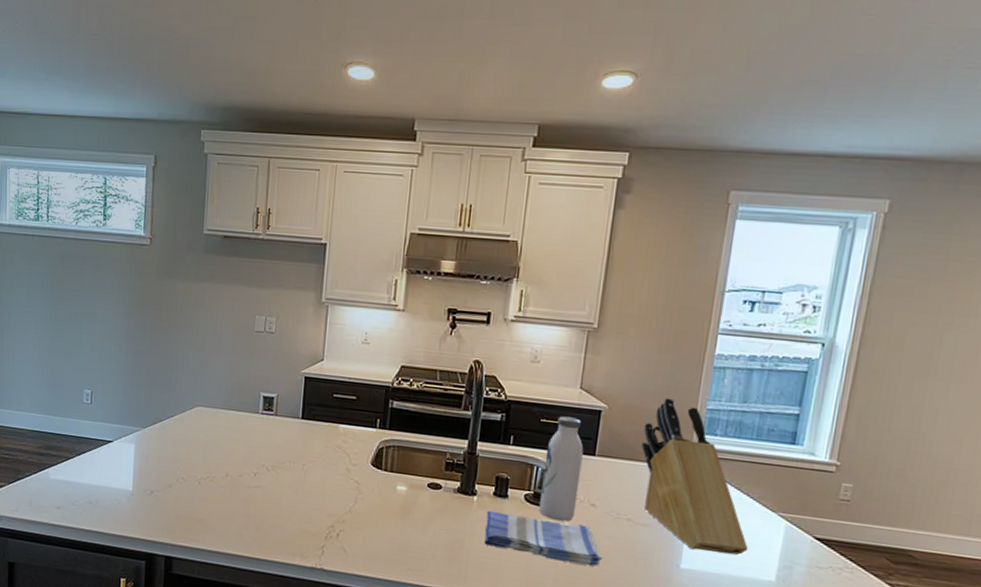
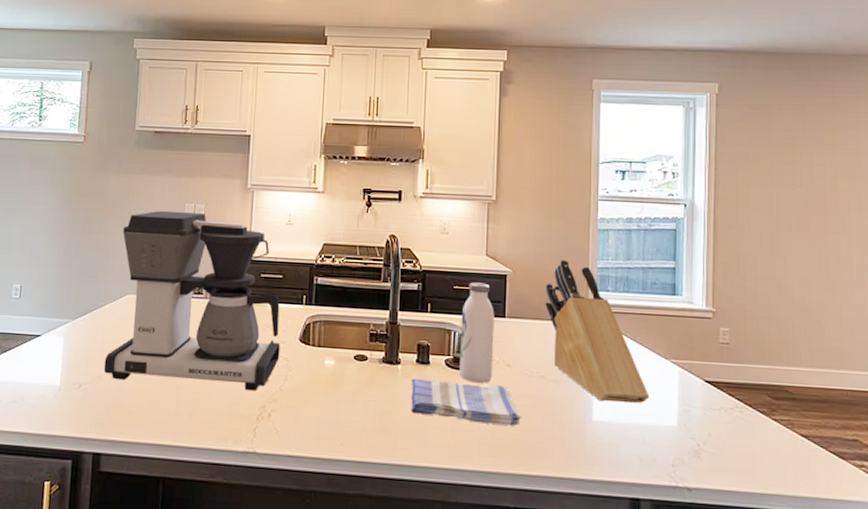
coffee maker: none [174,322,353,510] -> present [103,210,280,390]

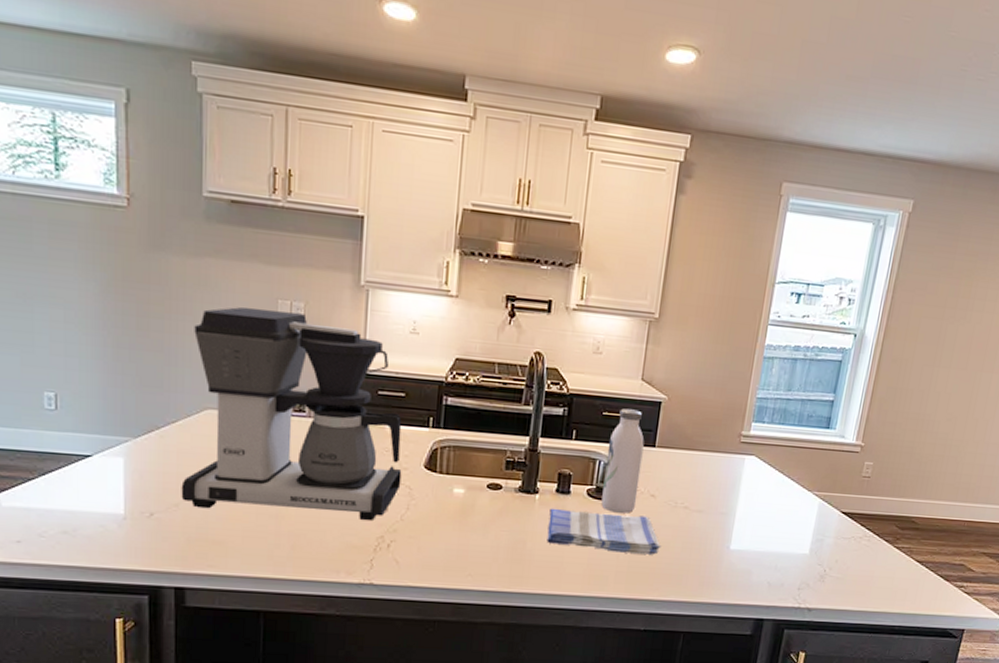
knife block: present [545,259,650,403] -> none [698,388,788,533]

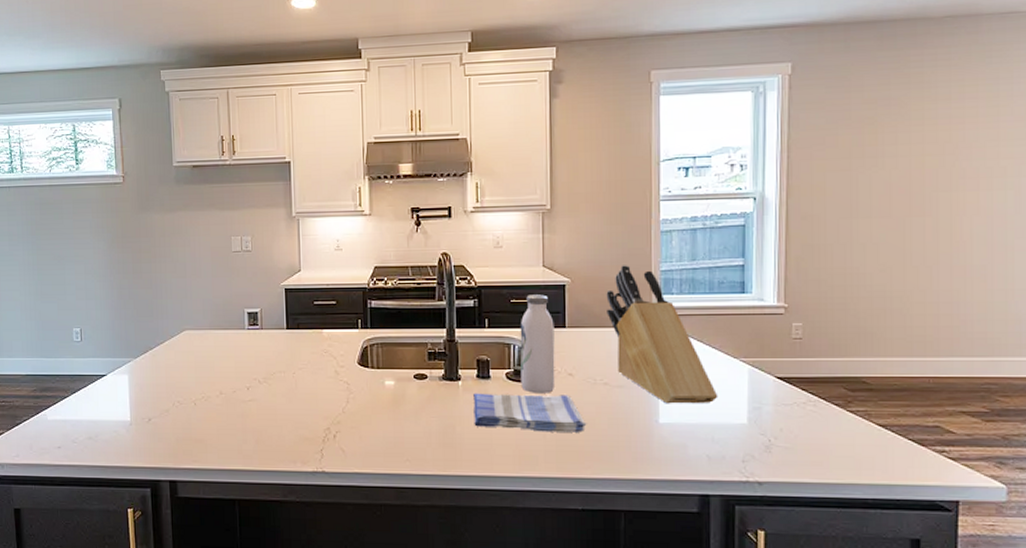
coffee maker: present [181,307,402,520] -> none [170,245,340,414]
knife block: none [698,388,788,533] -> present [606,265,718,404]

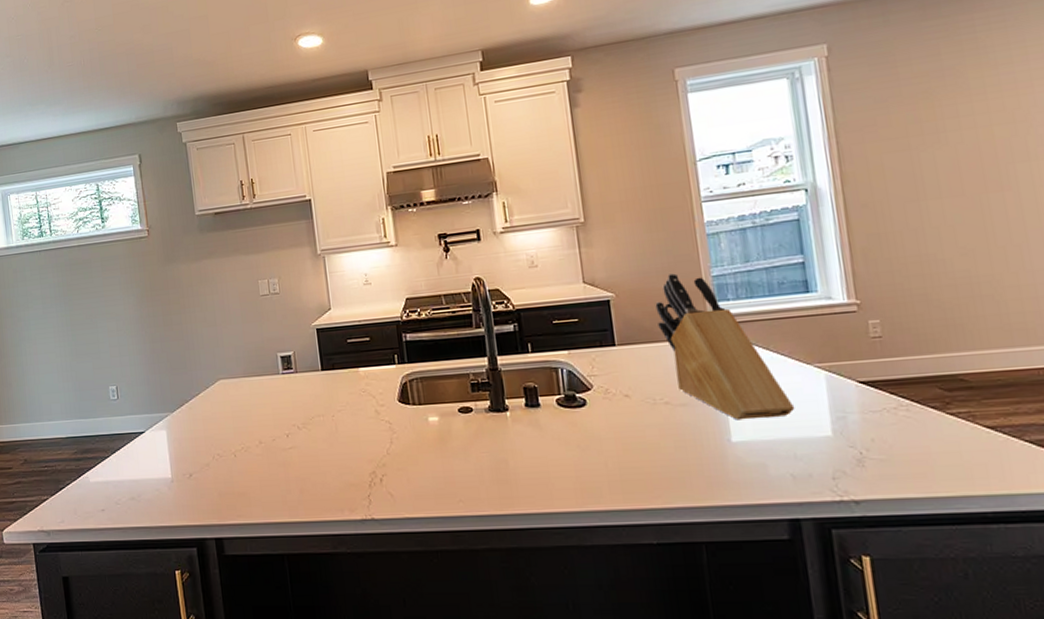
dish towel: present [473,393,587,432] -> none [523,418,651,461]
water bottle: present [520,294,555,393] -> none [566,312,611,419]

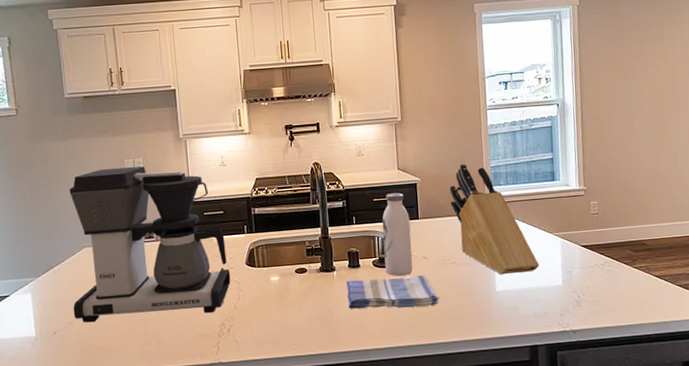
coffee maker: none [202,288,382,465] -> present [69,166,231,323]
dish towel: none [523,418,651,461] -> present [346,275,440,309]
water bottle: none [566,312,611,419] -> present [382,193,413,276]

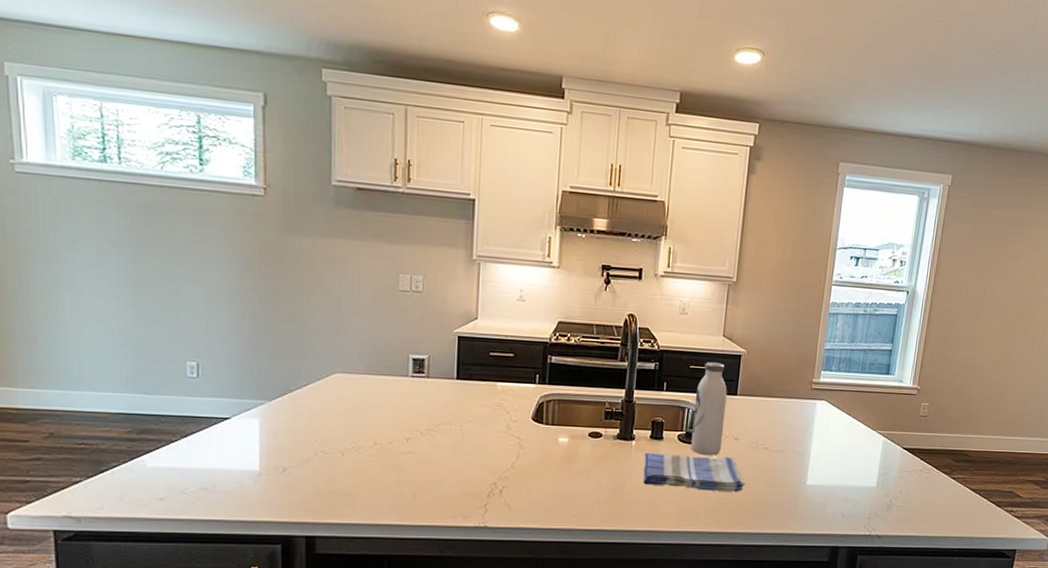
coffee maker: present [69,166,231,323] -> none [311,281,512,469]
knife block: present [449,164,540,275] -> none [774,341,857,469]

